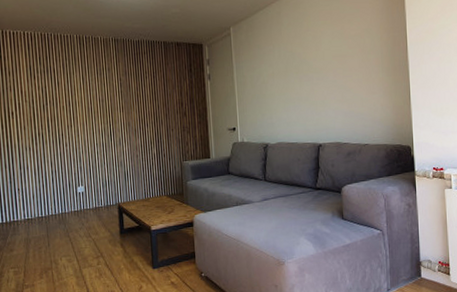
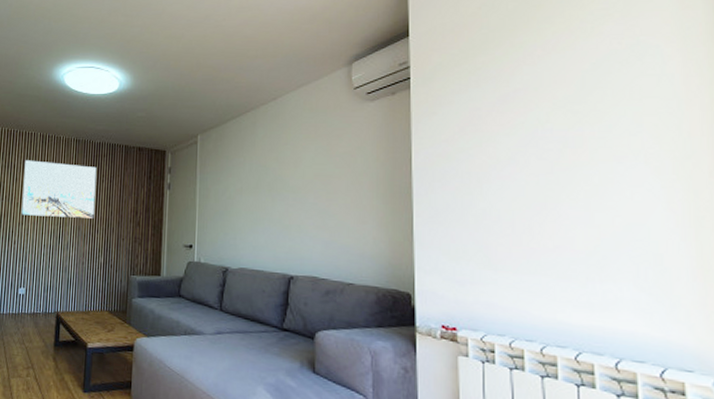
wall art: none [64,63,142,118] -> present [21,160,97,218]

